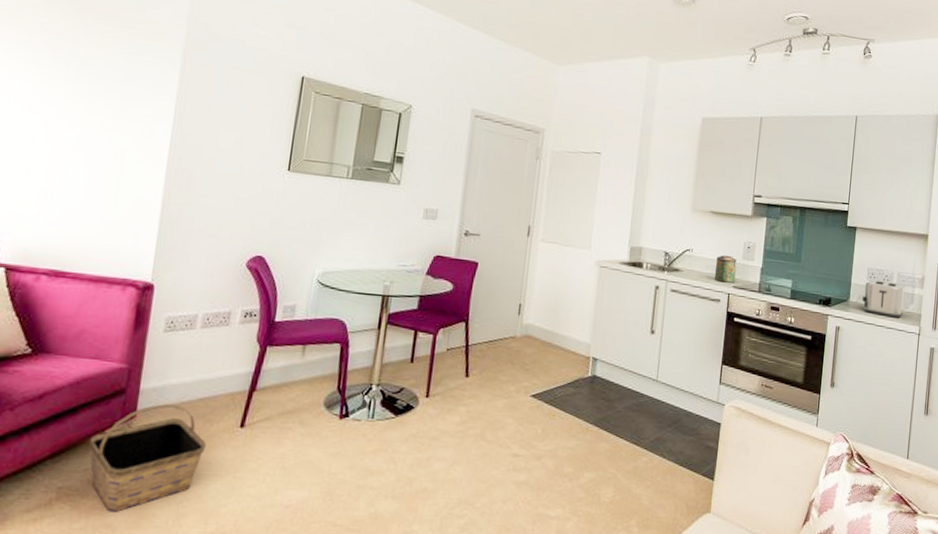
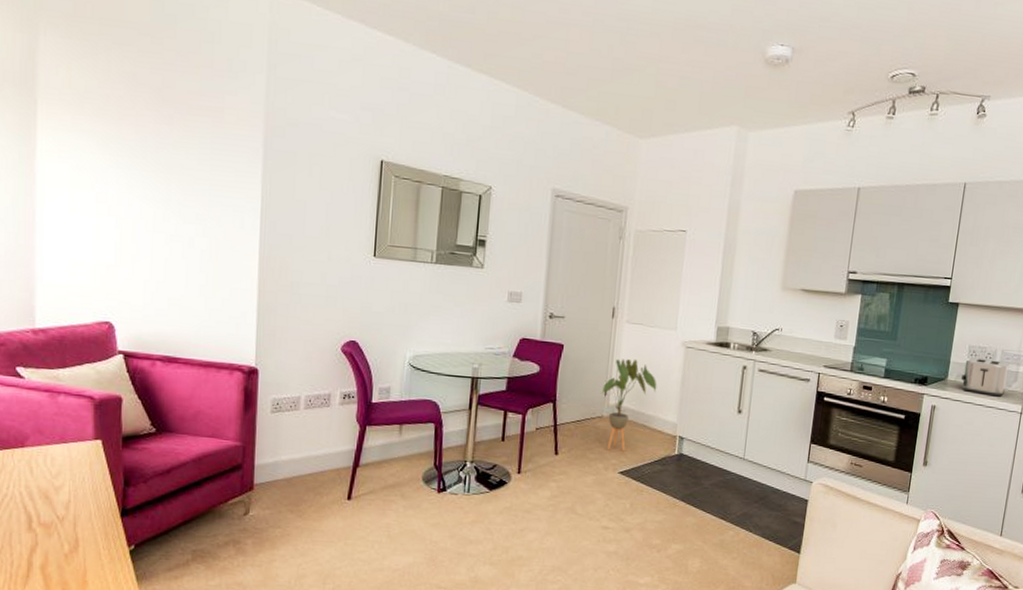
basket: present [89,404,206,512] -> none [216,478,318,572]
house plant: none [516,277,571,374] -> present [602,359,657,452]
canister: present [714,255,737,284] -> none [804,334,828,363]

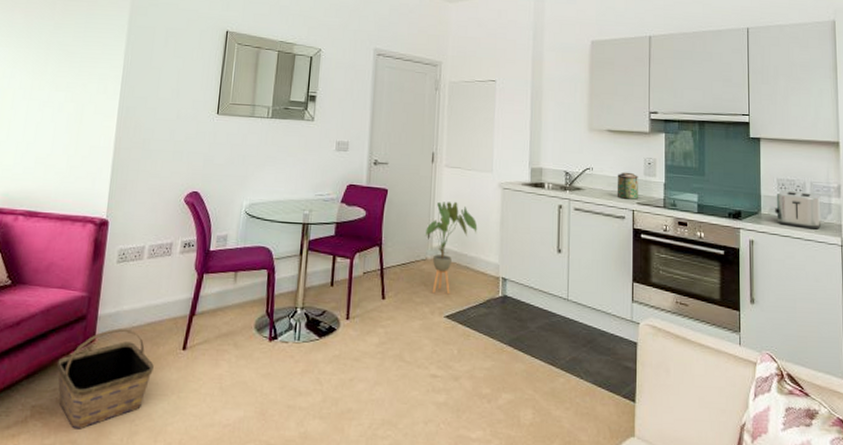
basket: none [216,478,318,572] -> present [57,328,154,429]
canister: none [804,334,828,363] -> present [616,172,639,201]

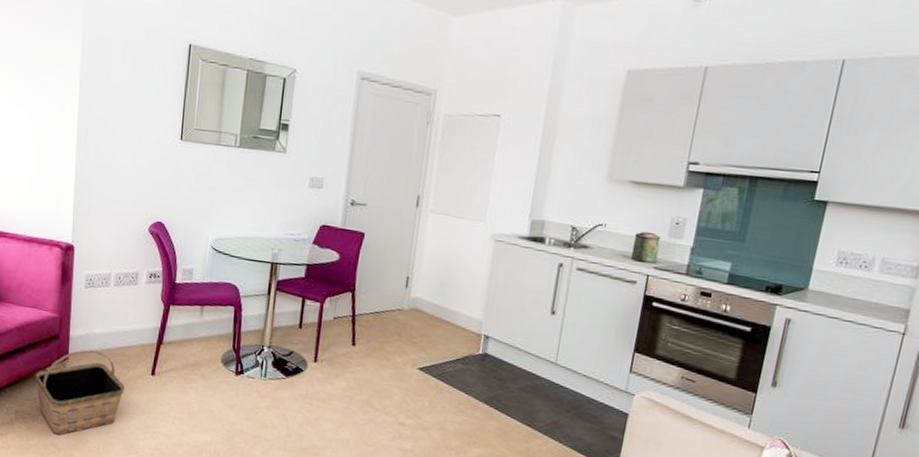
house plant: present [425,201,478,295] -> none [403,250,463,347]
toaster: present [775,190,822,230] -> none [826,265,892,314]

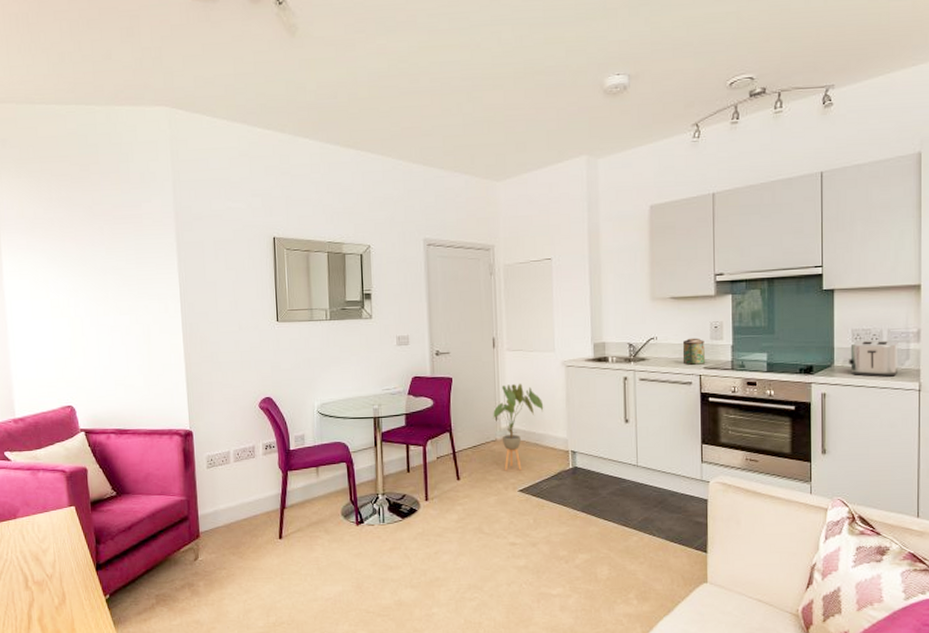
basket: present [36,349,125,436] -> none [171,525,256,611]
house plant: none [403,250,463,347] -> present [493,383,544,471]
toaster: none [826,265,892,314] -> present [849,339,899,377]

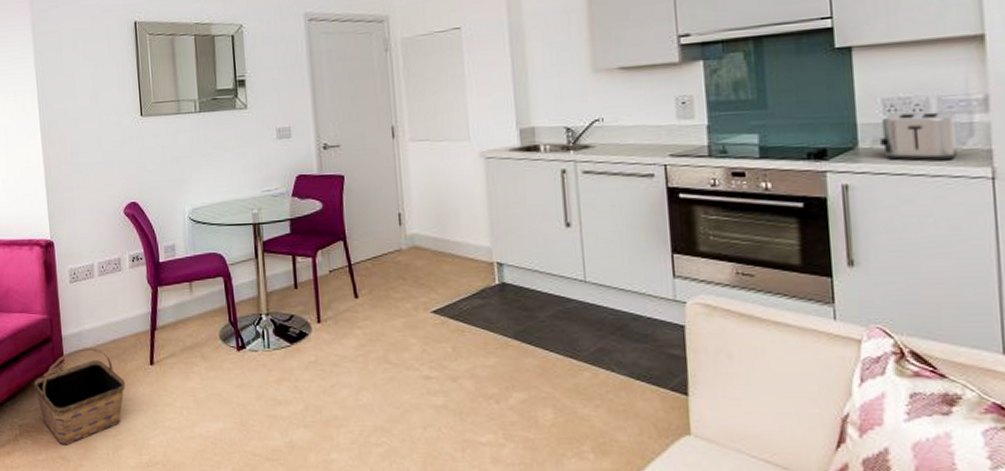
basket: none [171,525,256,611] -> present [34,348,125,445]
house plant: present [493,383,544,471] -> none [395,179,459,288]
canister: present [682,338,706,366] -> none [638,117,672,153]

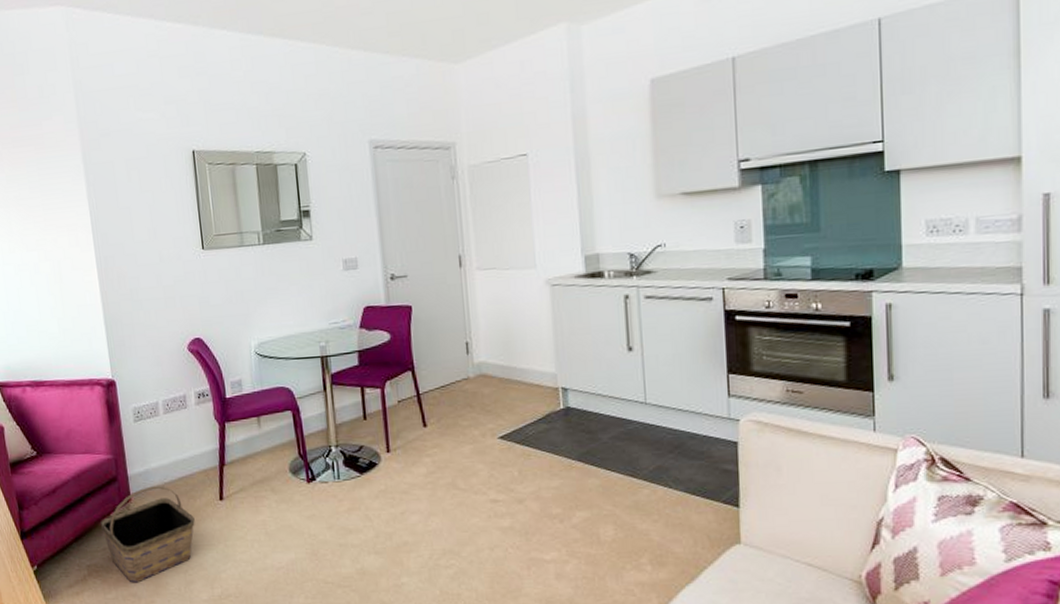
toaster: present [880,111,958,162] -> none [923,231,992,280]

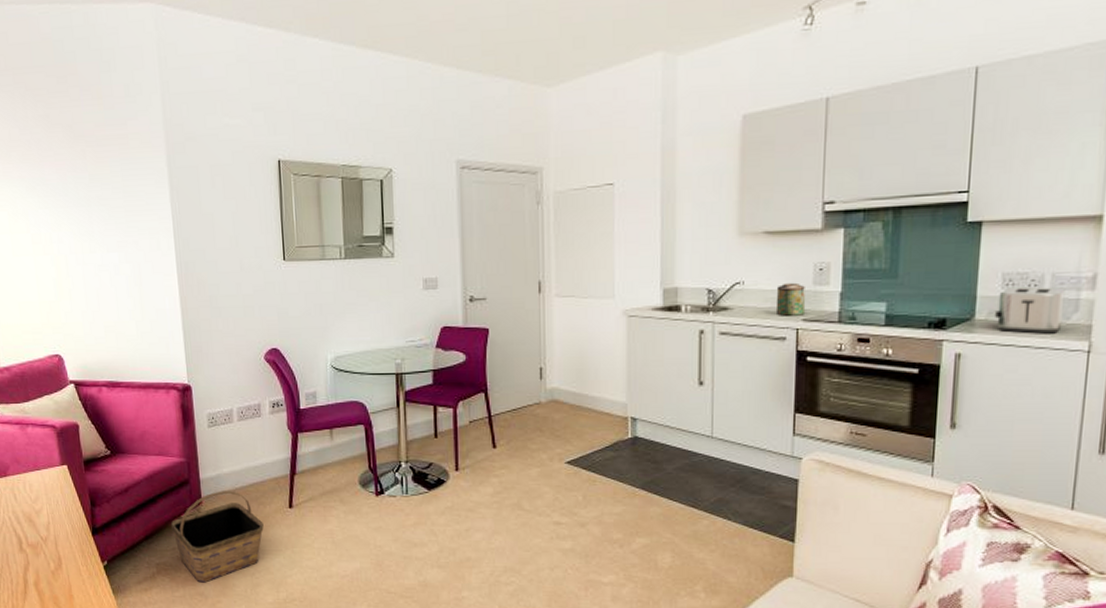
canister: none [698,241,730,277] -> present [775,282,806,317]
toaster: none [923,231,992,280] -> present [995,286,1066,334]

